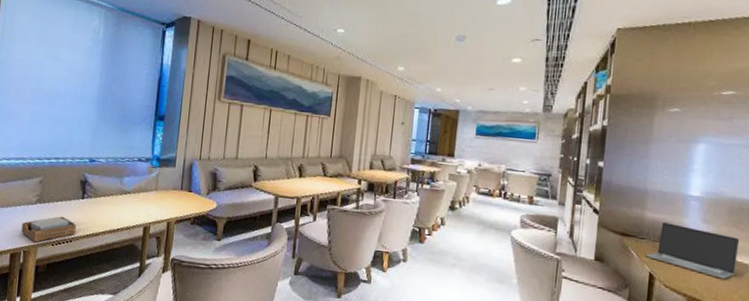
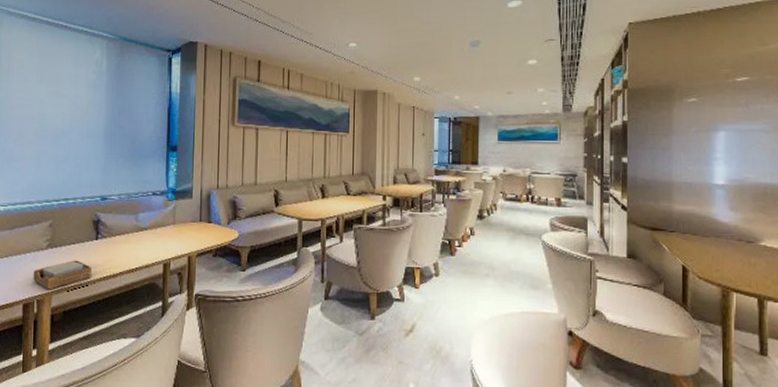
laptop: present [645,222,740,279] -> none [677,214,768,266]

